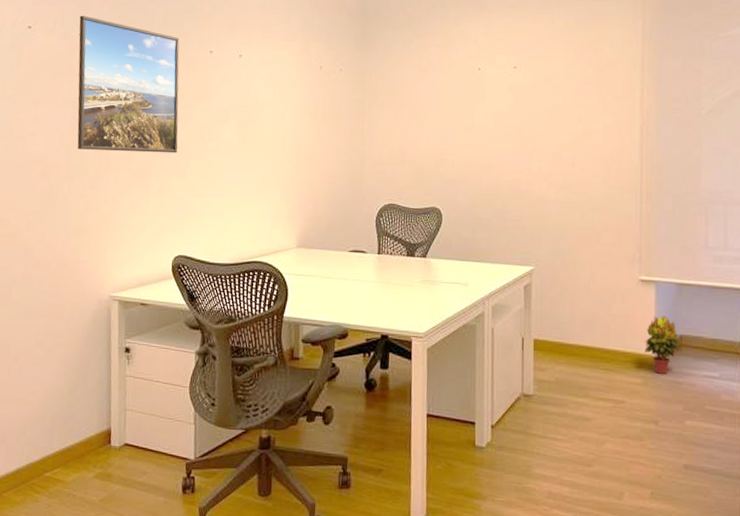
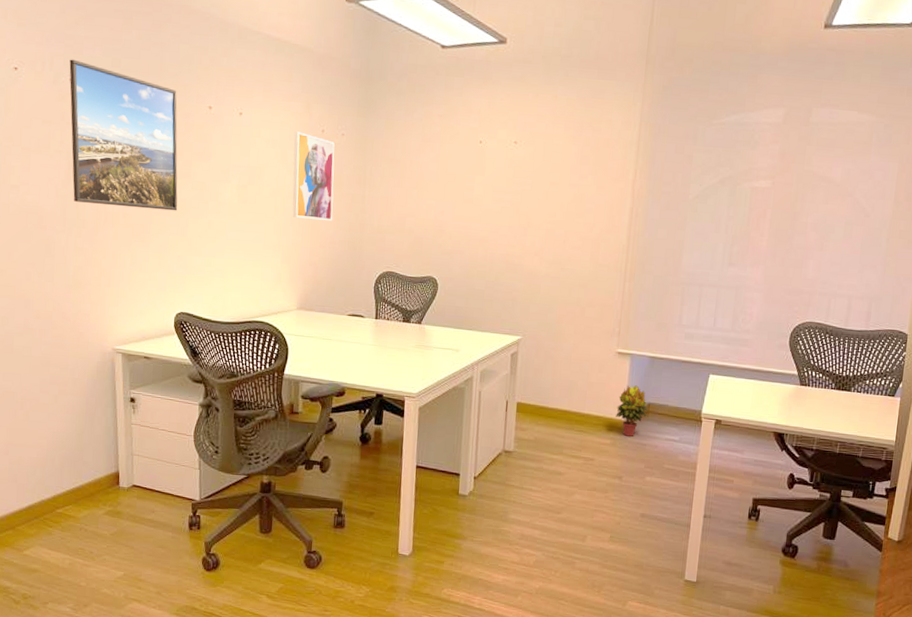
wall art: none [291,69,333,156] -> present [292,131,335,222]

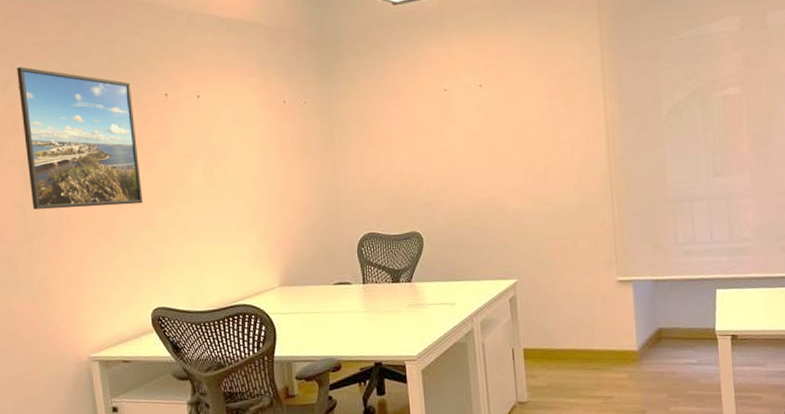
wall art: present [292,131,335,222] -> none [255,106,306,192]
potted plant: present [616,385,649,437] -> none [627,312,662,367]

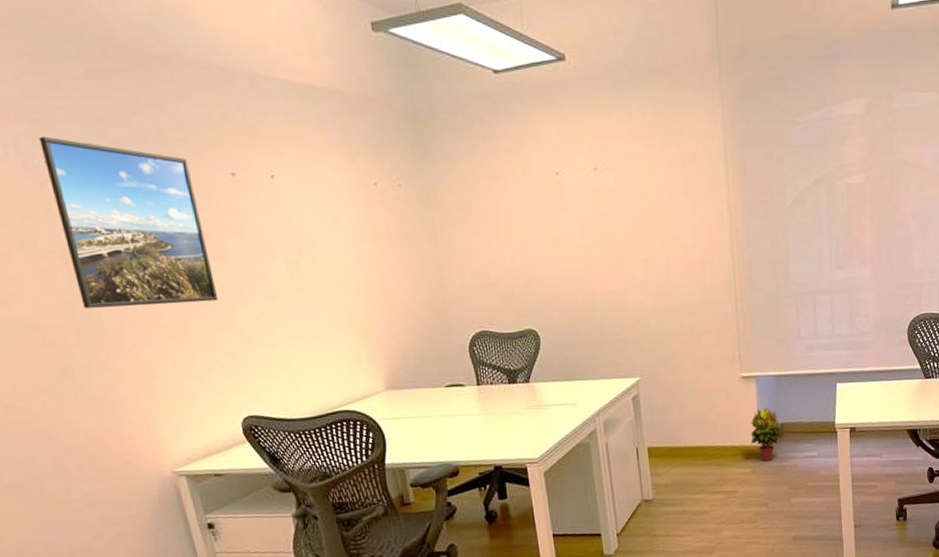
potted plant: none [627,312,662,367] -> present [750,407,784,461]

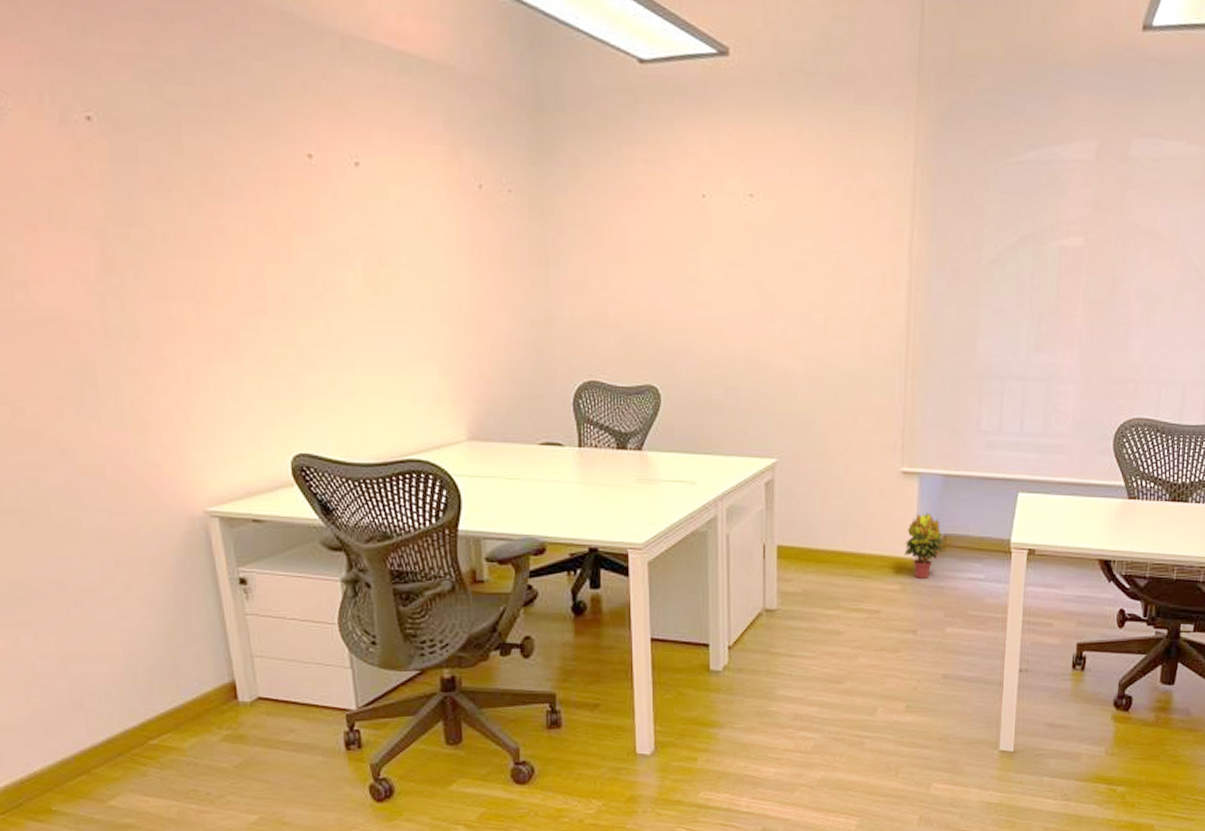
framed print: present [39,136,219,308] -> none [81,86,278,310]

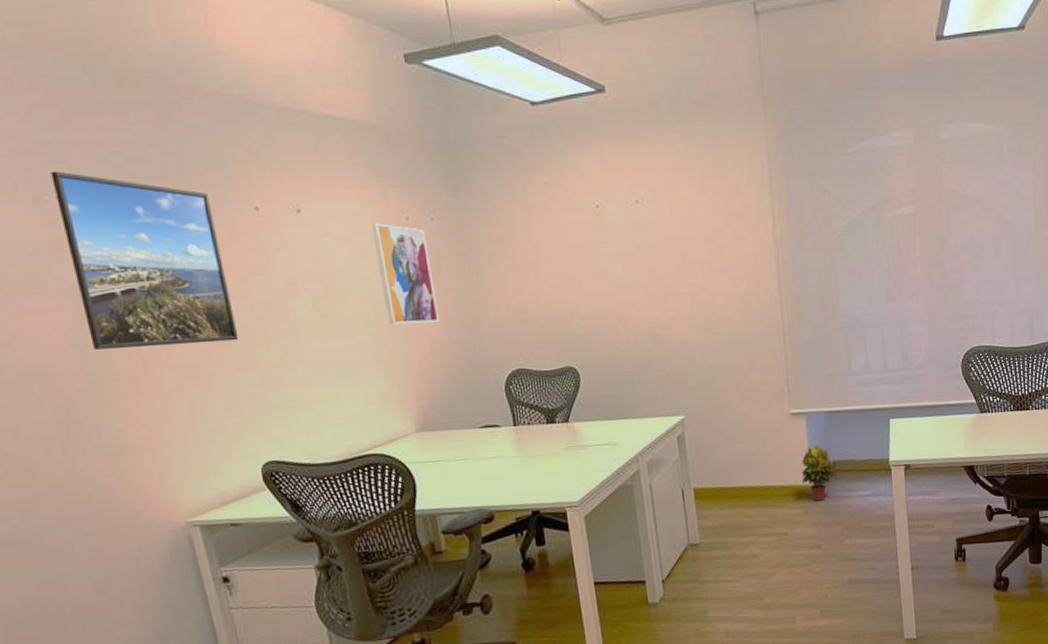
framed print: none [81,86,278,310] -> present [51,171,239,350]
wall art: none [438,188,507,315] -> present [371,223,440,325]

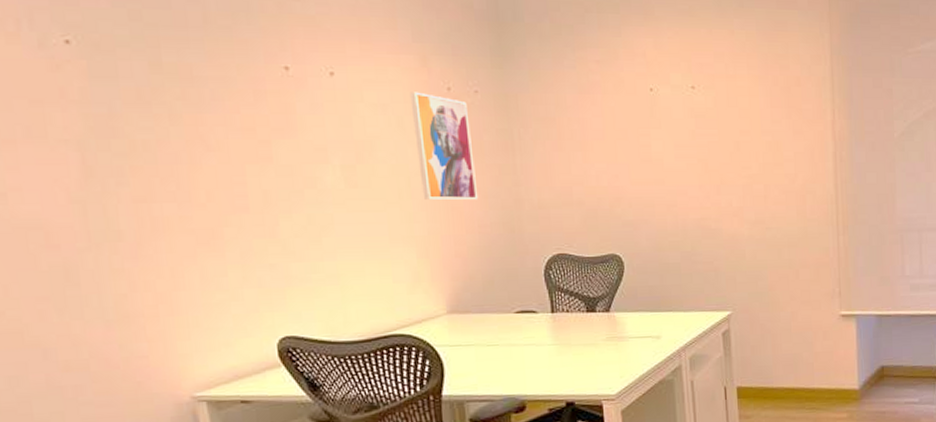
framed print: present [51,171,239,350] -> none [60,13,260,208]
potted plant: present [801,445,837,501] -> none [848,349,884,406]

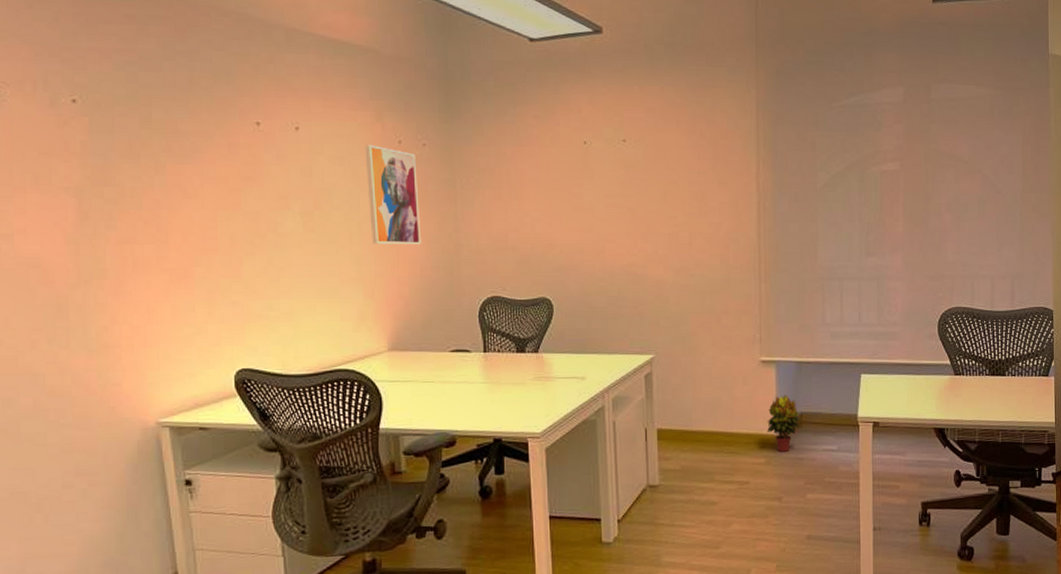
potted plant: none [848,349,884,406] -> present [767,395,803,452]

